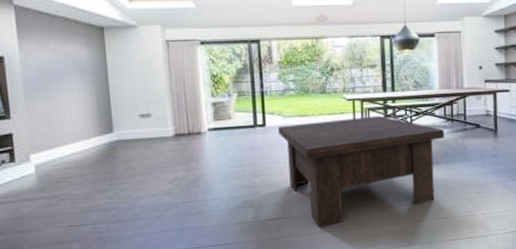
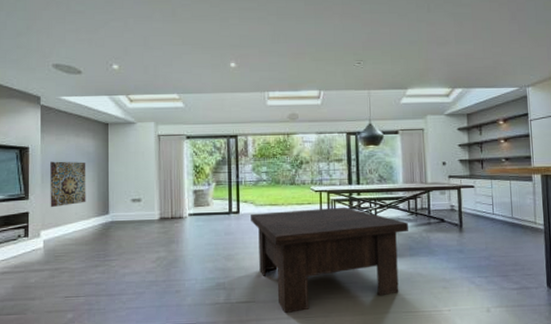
wall art: none [34,72,84,128] -> present [50,161,86,208]

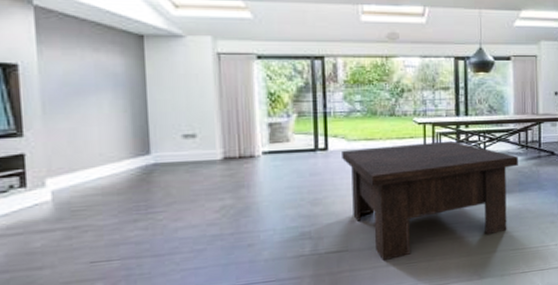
wall art: present [50,161,86,208] -> none [55,84,115,148]

